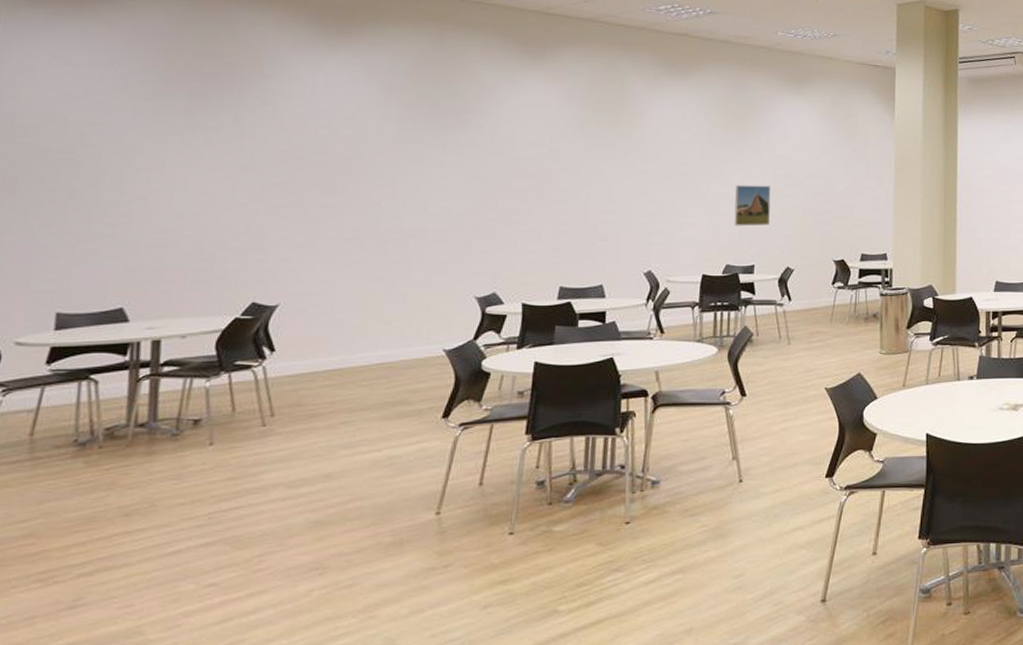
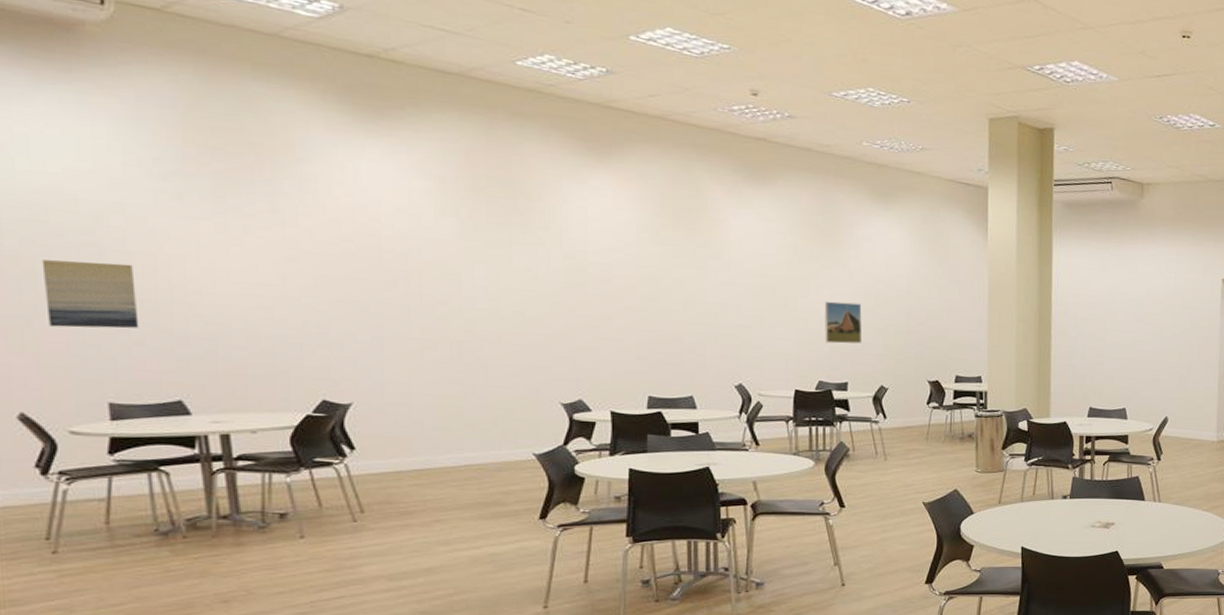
wall art: none [18,178,103,241] -> present [41,260,139,329]

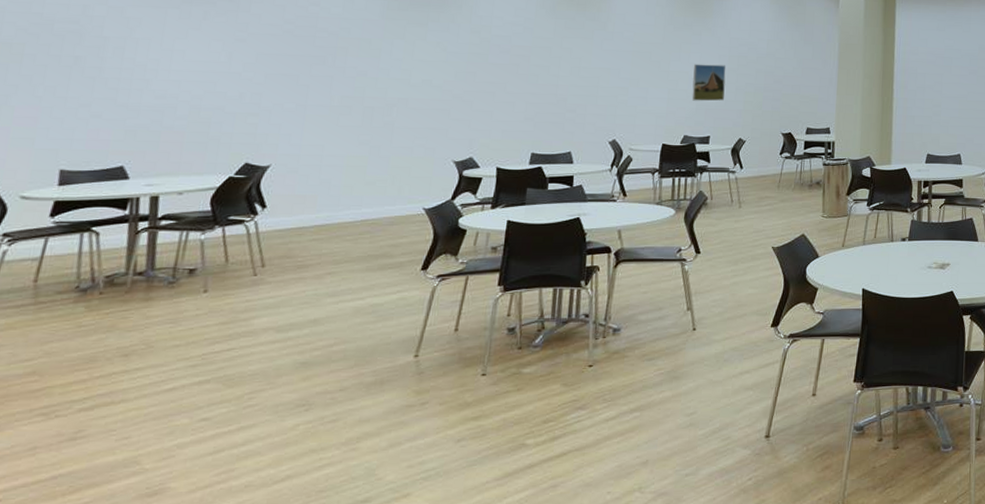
wall art: present [41,260,139,329] -> none [24,46,105,104]

